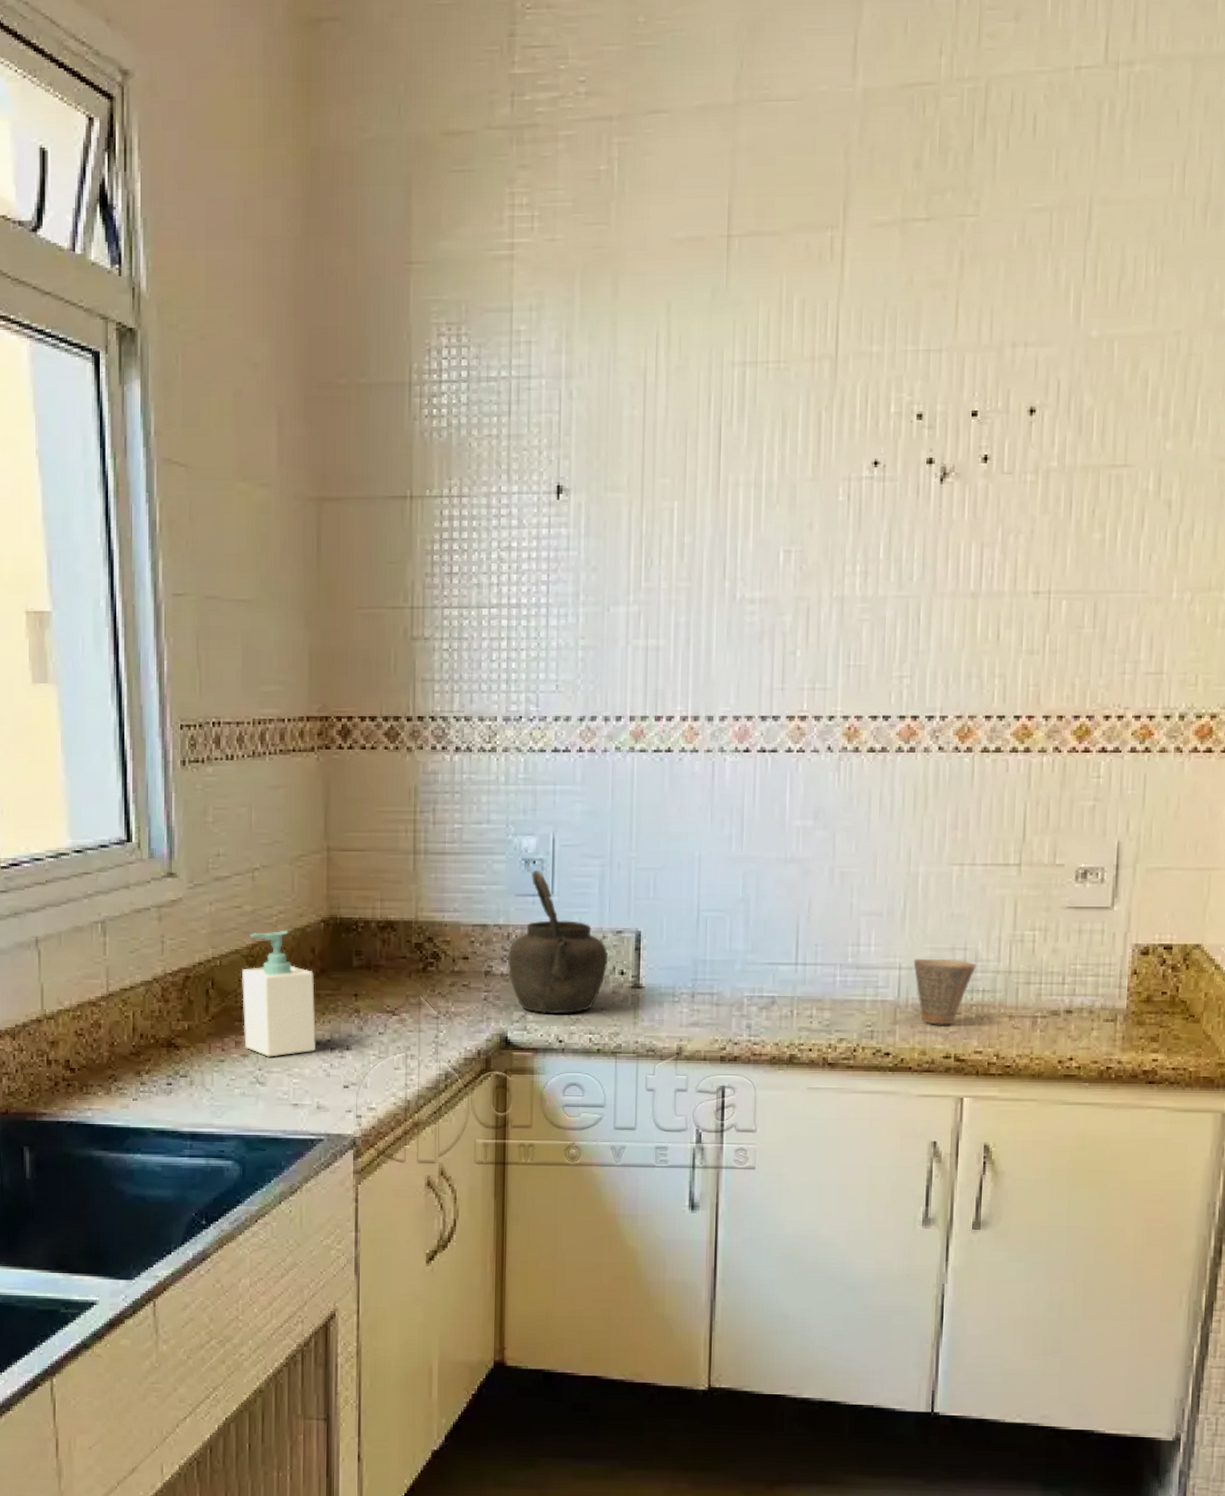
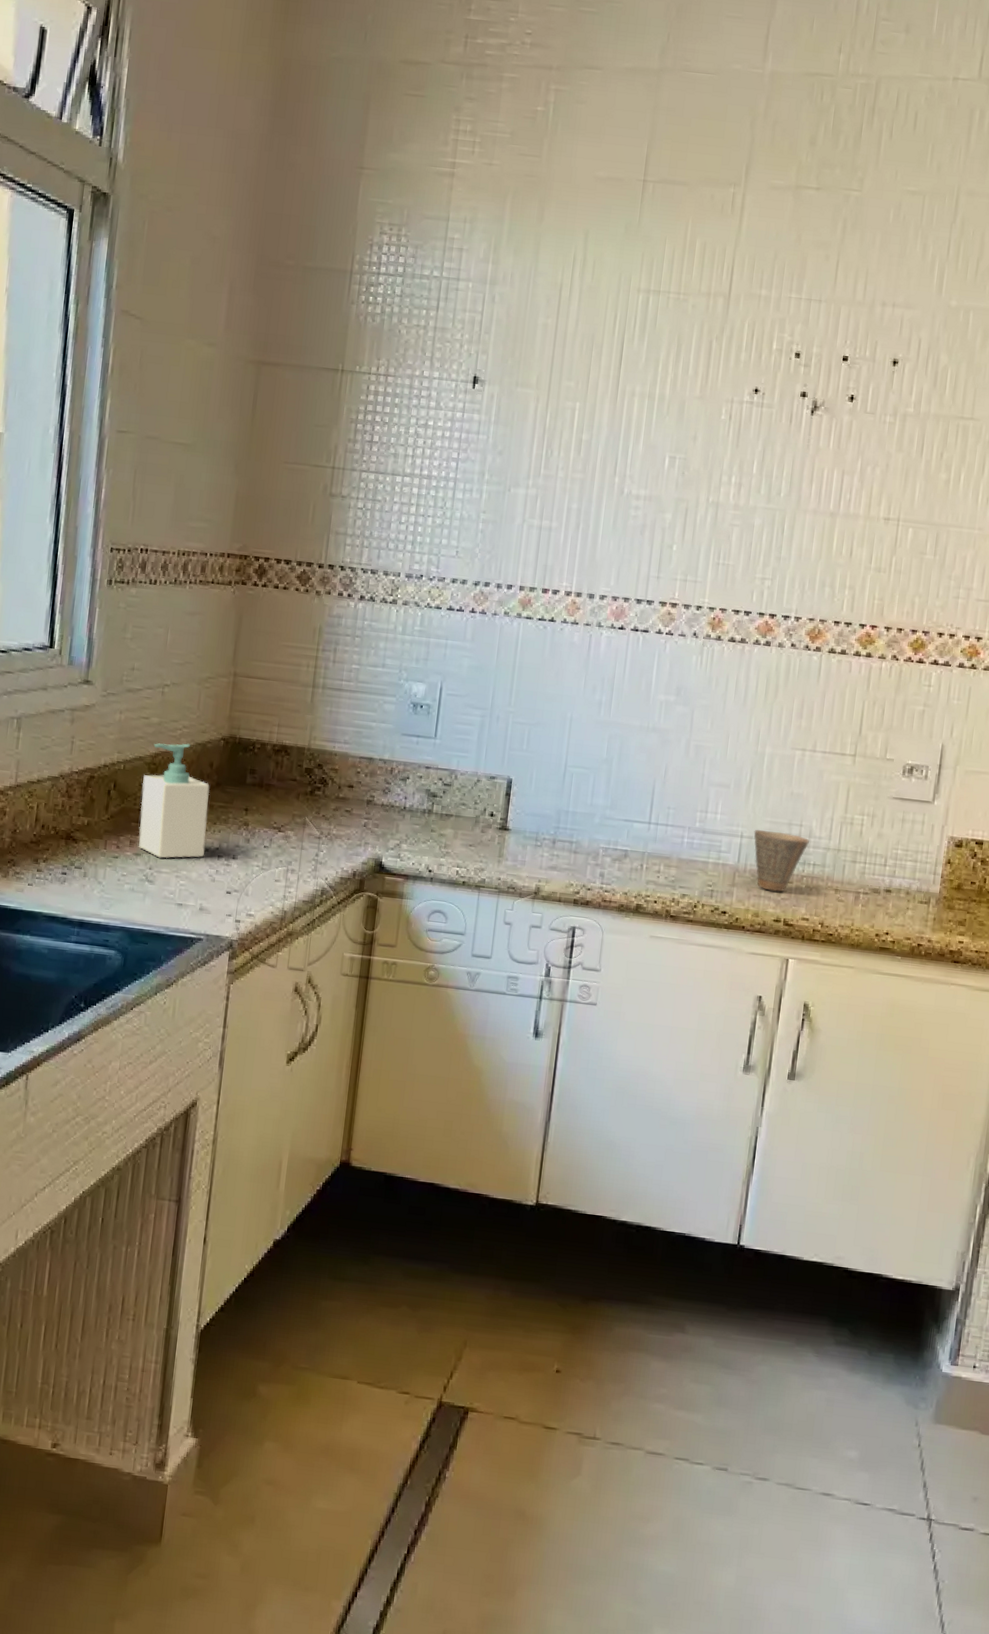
kettle: present [507,870,609,1014] -> none [388,714,481,847]

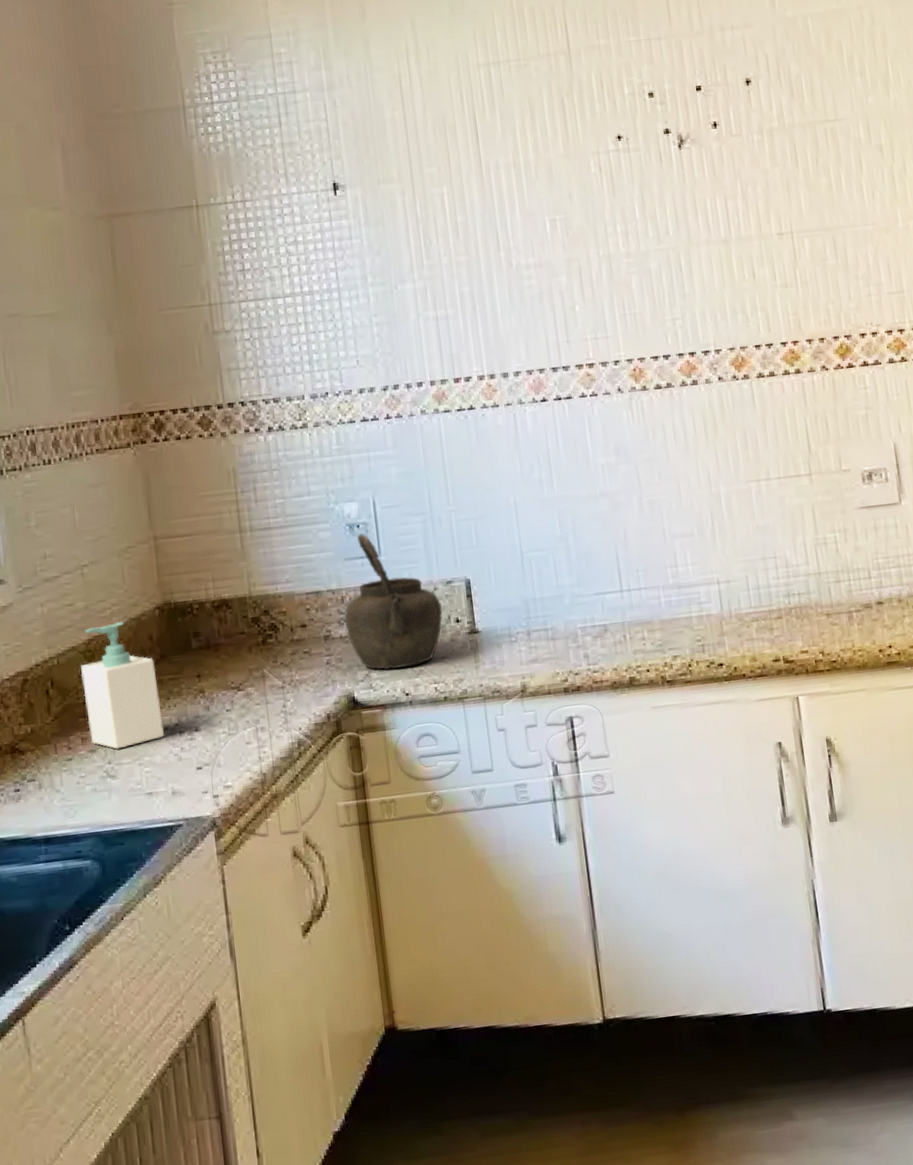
kettle: none [388,714,481,847] -> present [344,533,443,670]
cup: present [754,829,809,892] -> none [729,568,788,632]

